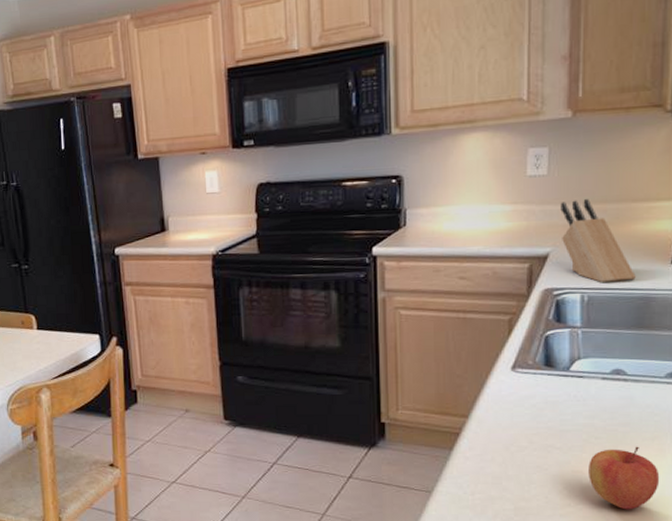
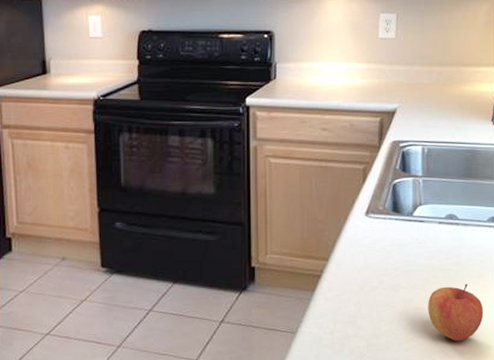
knife block: present [560,199,636,283] -> none [406,62,465,137]

